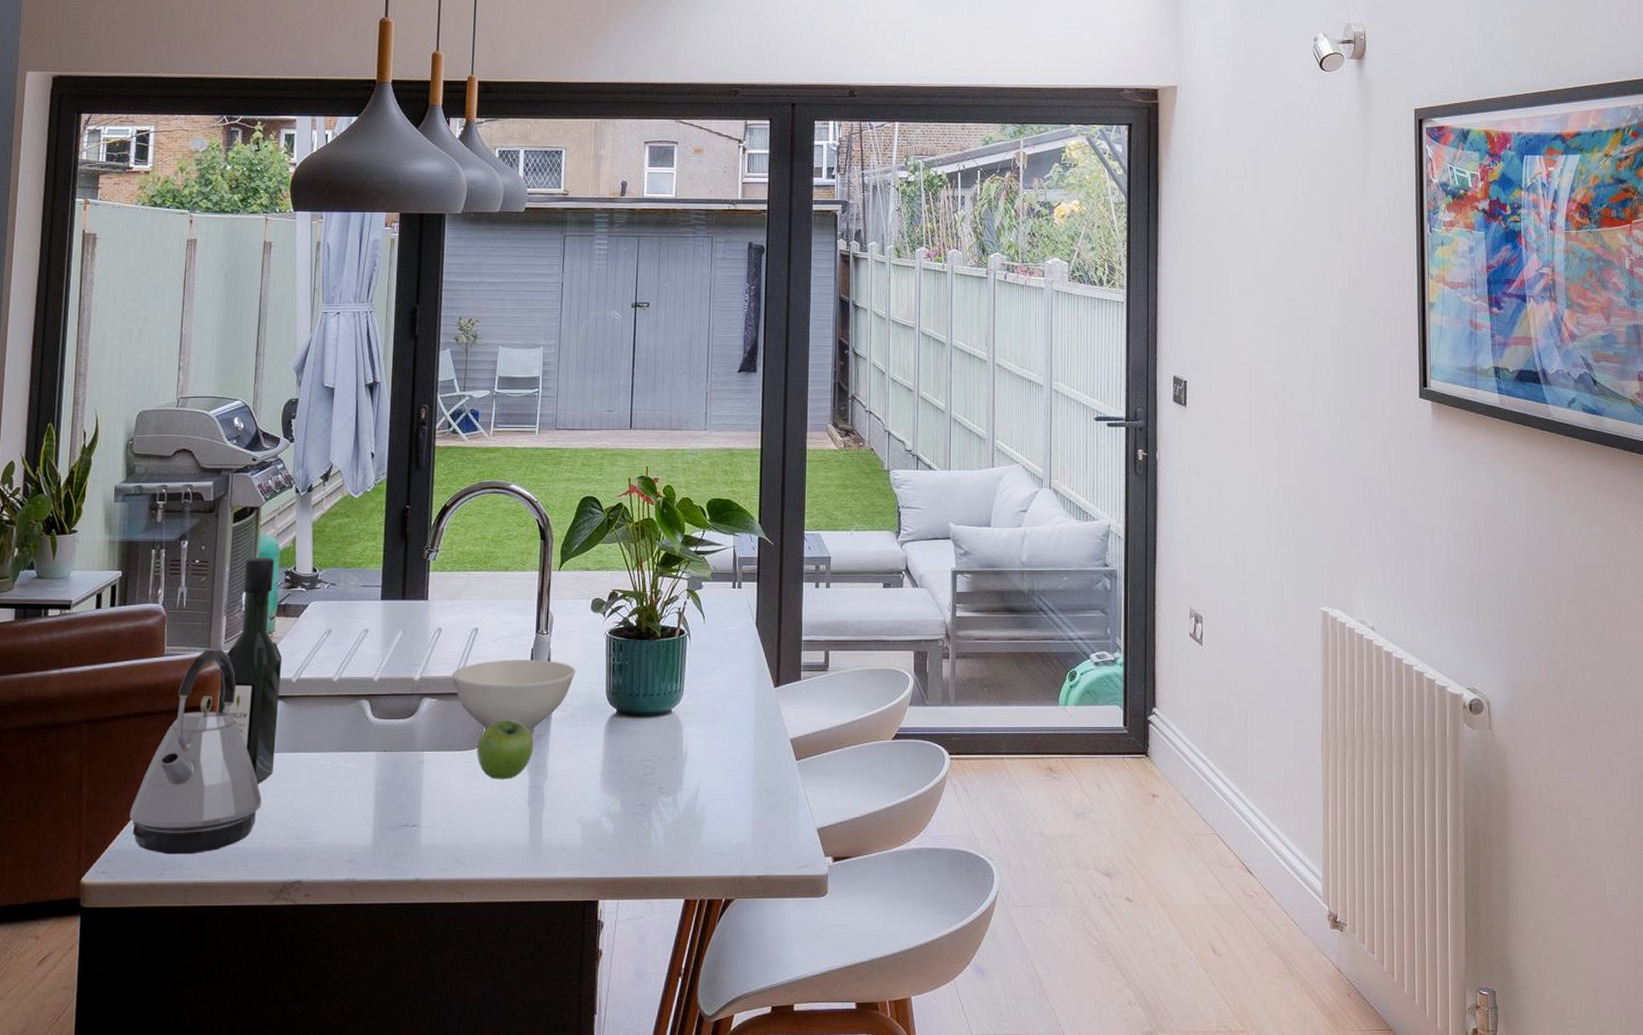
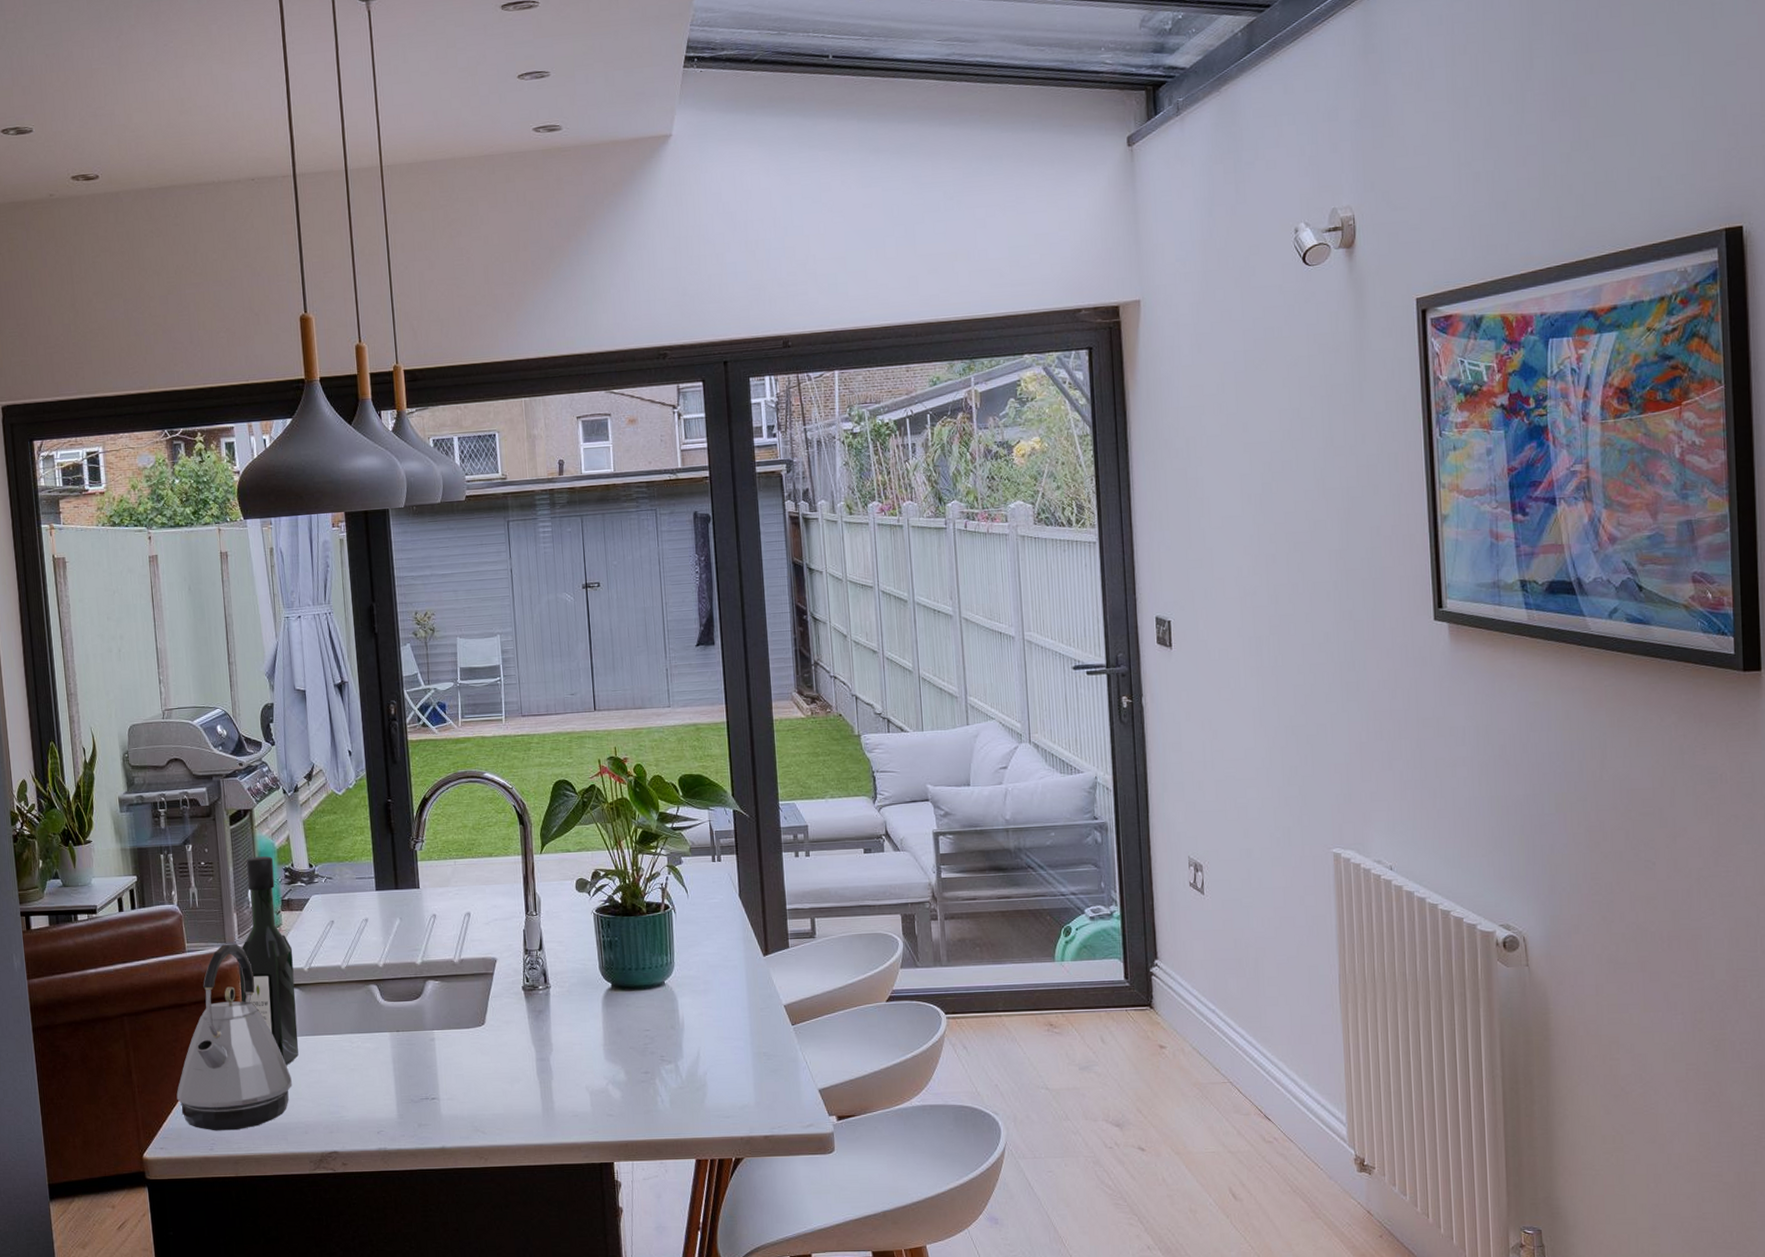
bowl: present [452,660,576,734] -> none [451,940,568,1010]
fruit: present [477,719,534,779] -> none [482,997,536,1054]

